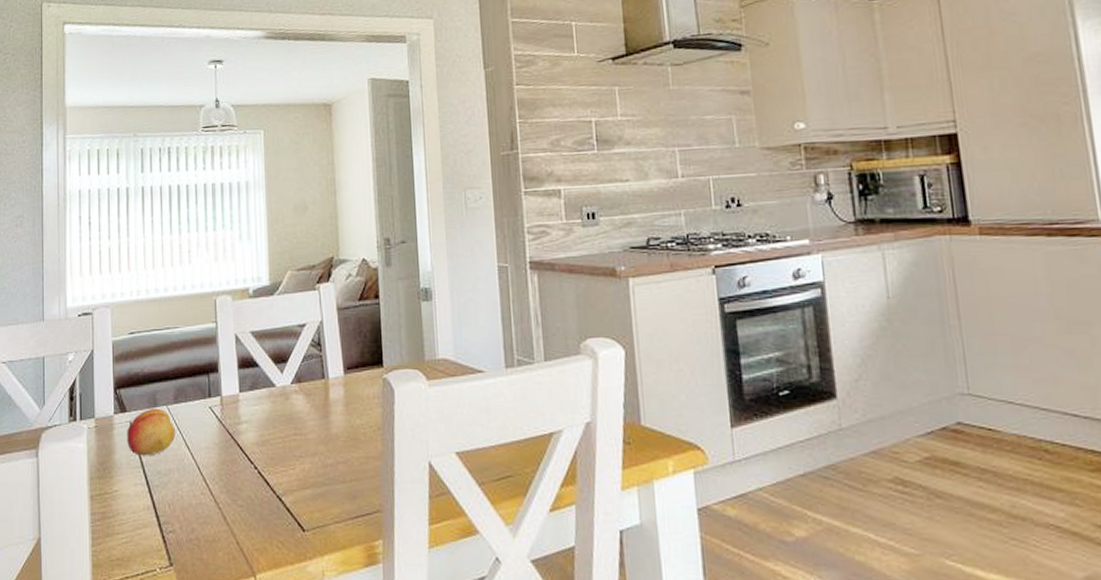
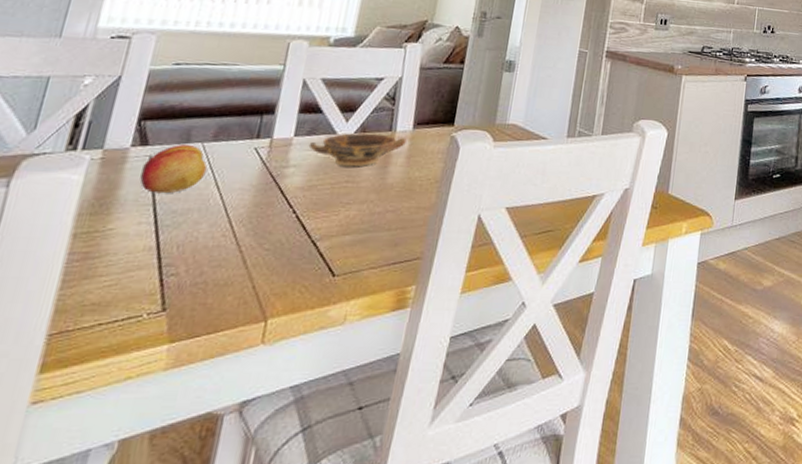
bowl: none [254,382,341,419] -> present [308,133,407,167]

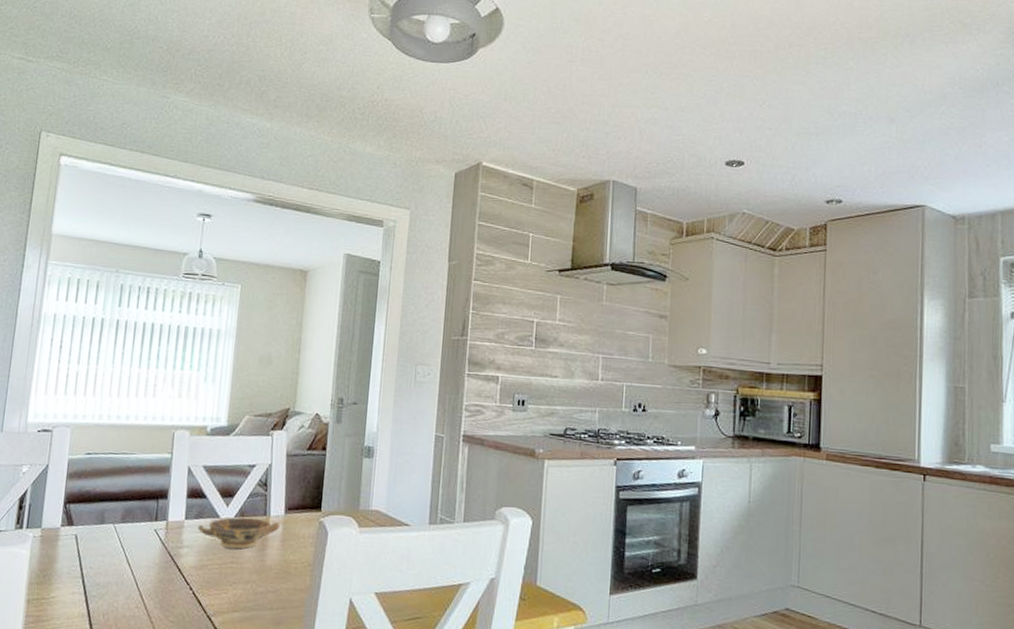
fruit: present [139,143,208,194] -> none [70,524,120,568]

